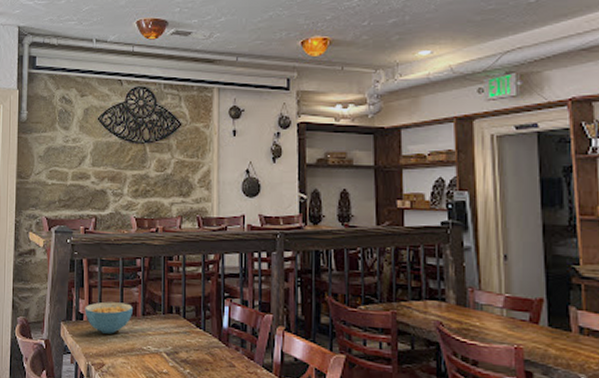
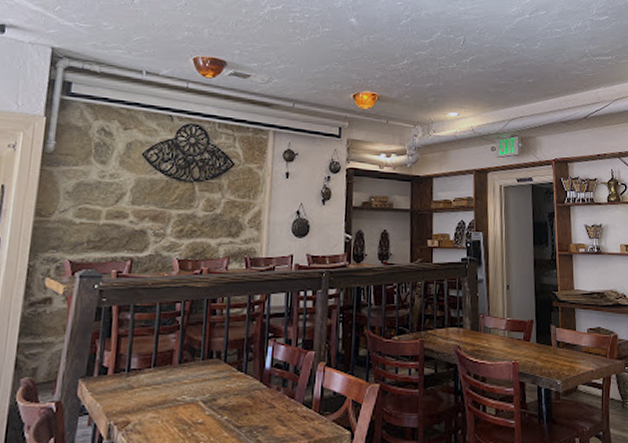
cereal bowl: present [84,301,133,334] -> none [110,351,168,387]

